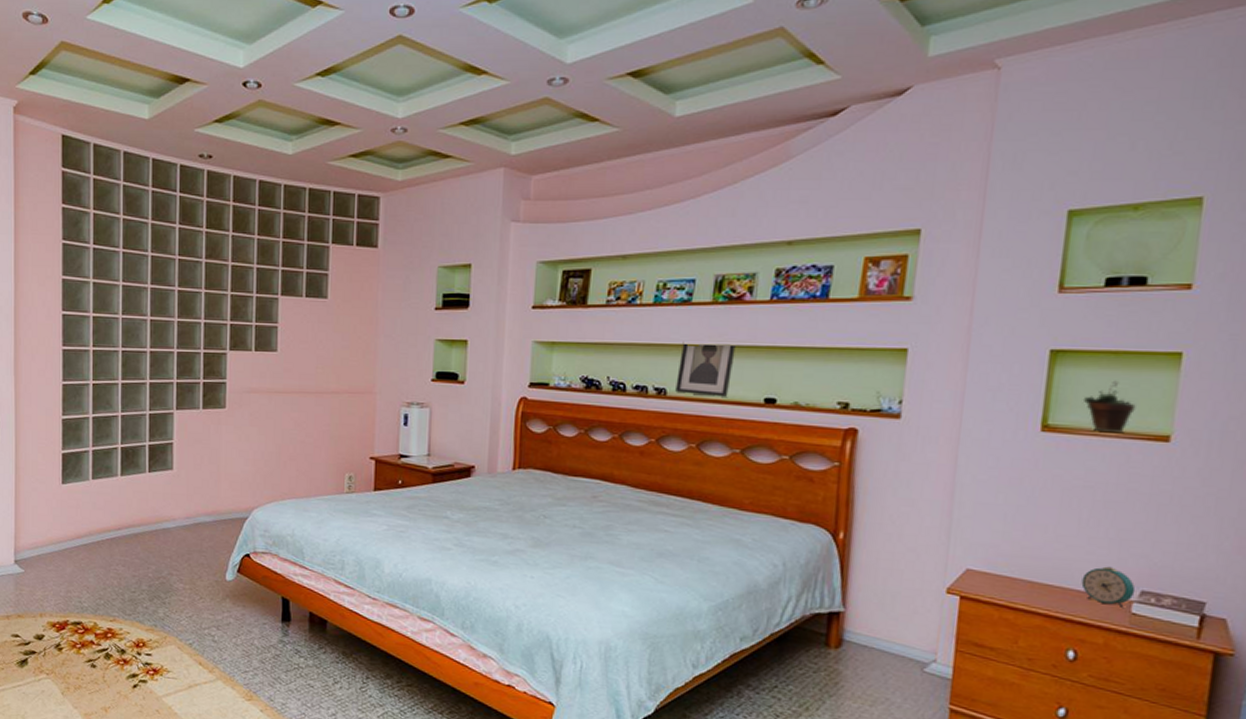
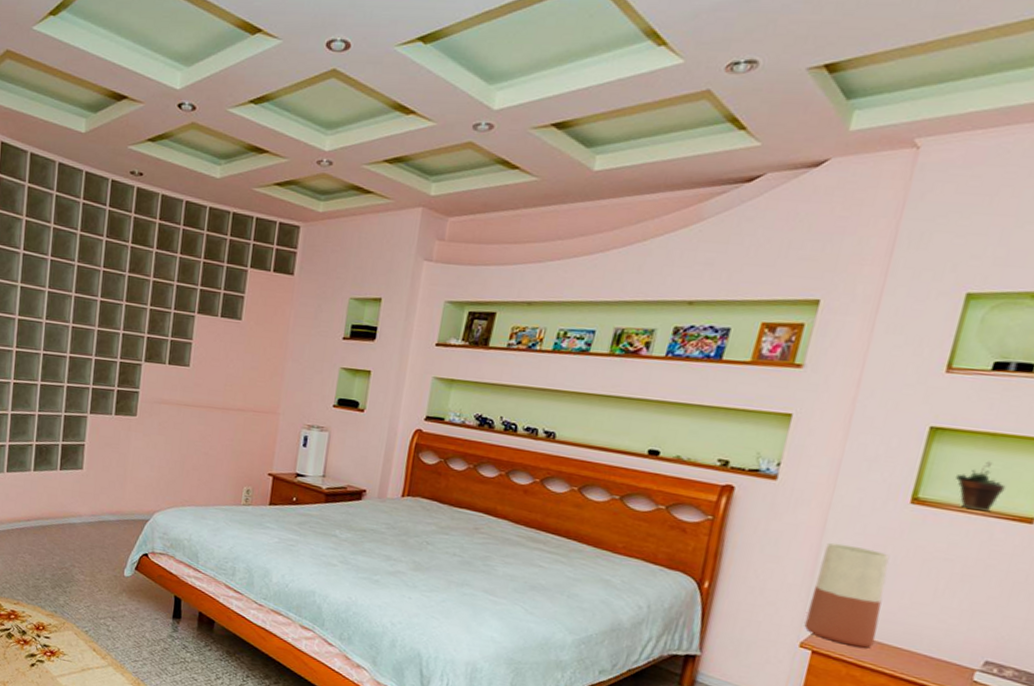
picture frame: present [675,341,736,397] -> none [564,389,627,445]
vase: none [948,479,1028,588] -> present [804,542,890,649]
alarm clock: present [1081,566,1136,608] -> none [929,635,980,675]

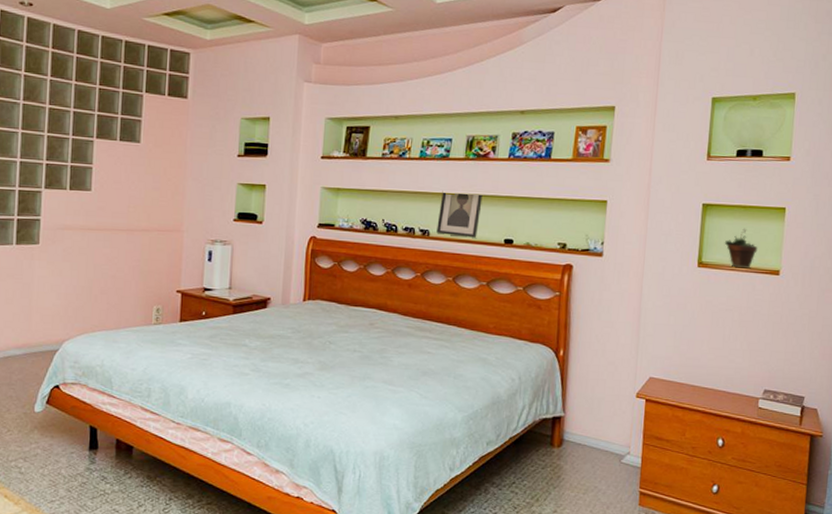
picture frame: none [564,389,627,445] -> present [436,190,483,238]
vase: present [804,542,890,649] -> none [637,305,690,391]

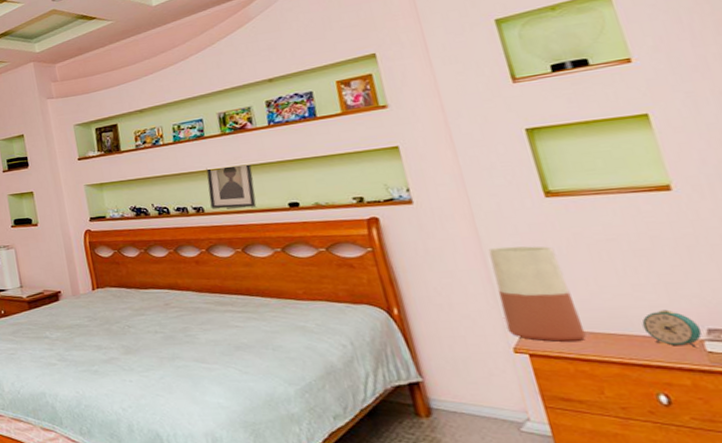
vase: none [637,305,690,391] -> present [488,246,587,342]
succulent plant: present [725,228,758,269] -> none [574,145,626,190]
alarm clock: none [726,371,761,403] -> present [641,309,702,347]

